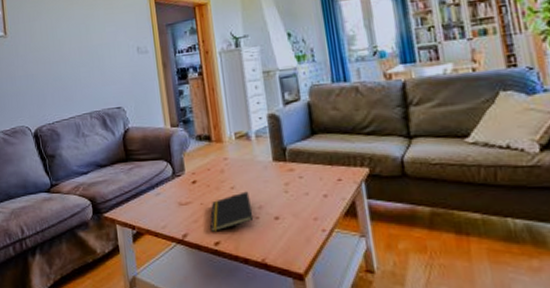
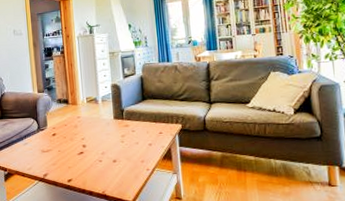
notepad: present [210,191,254,232] -> none [65,141,98,172]

